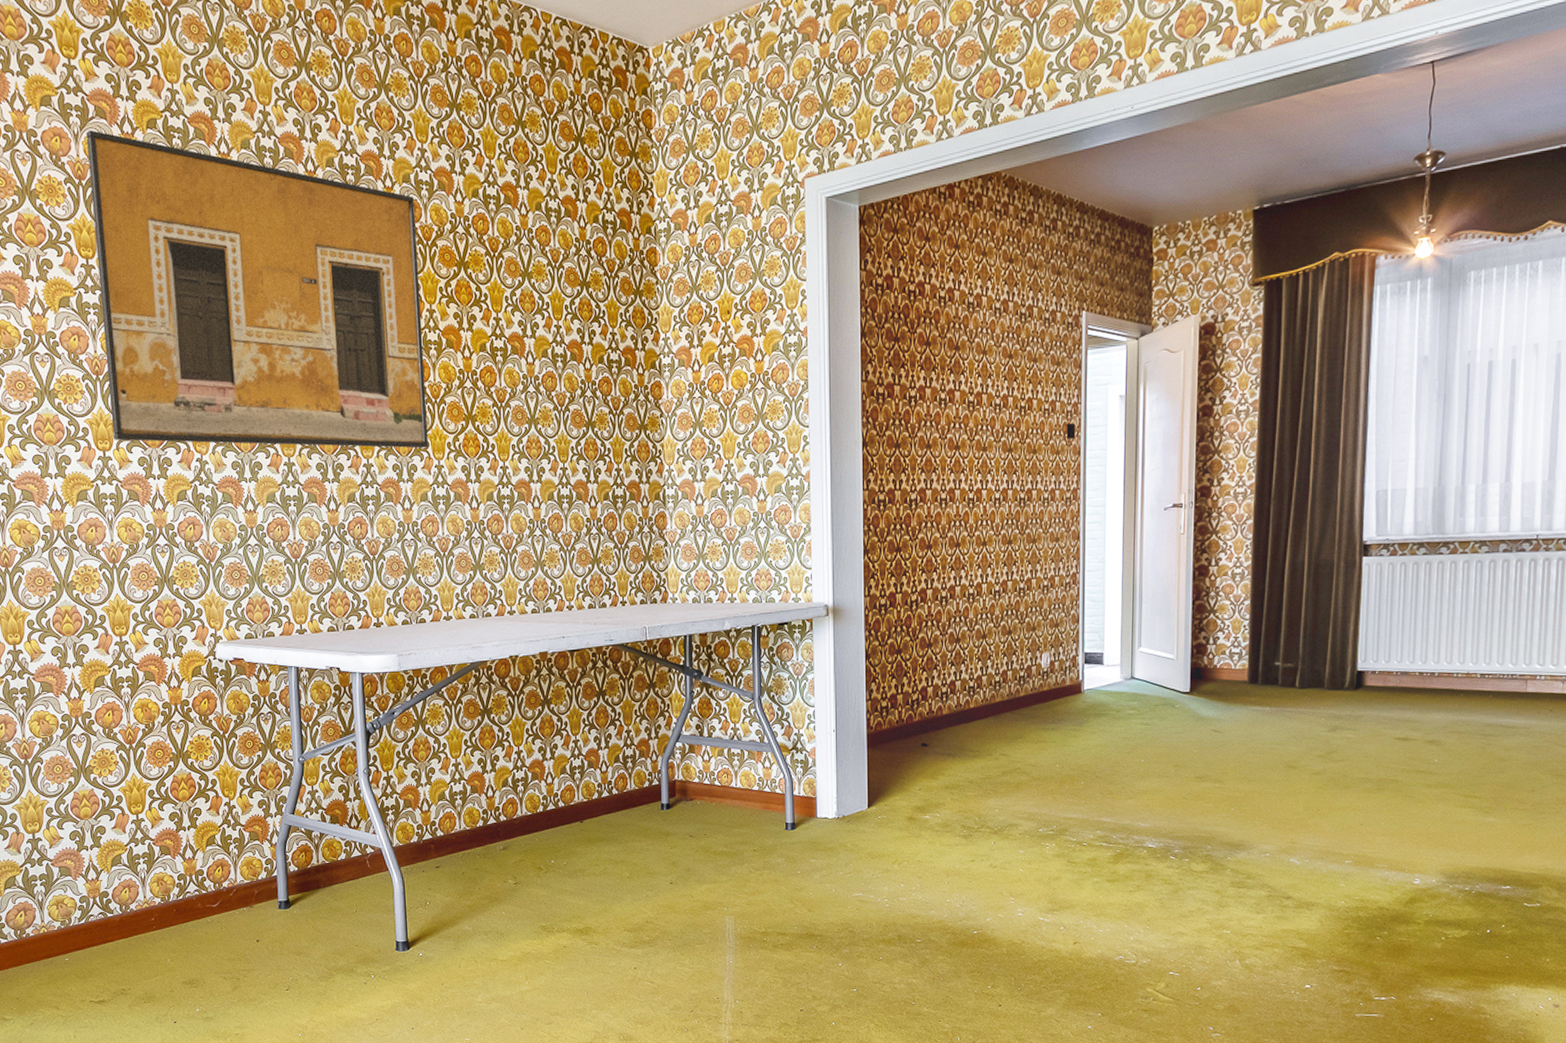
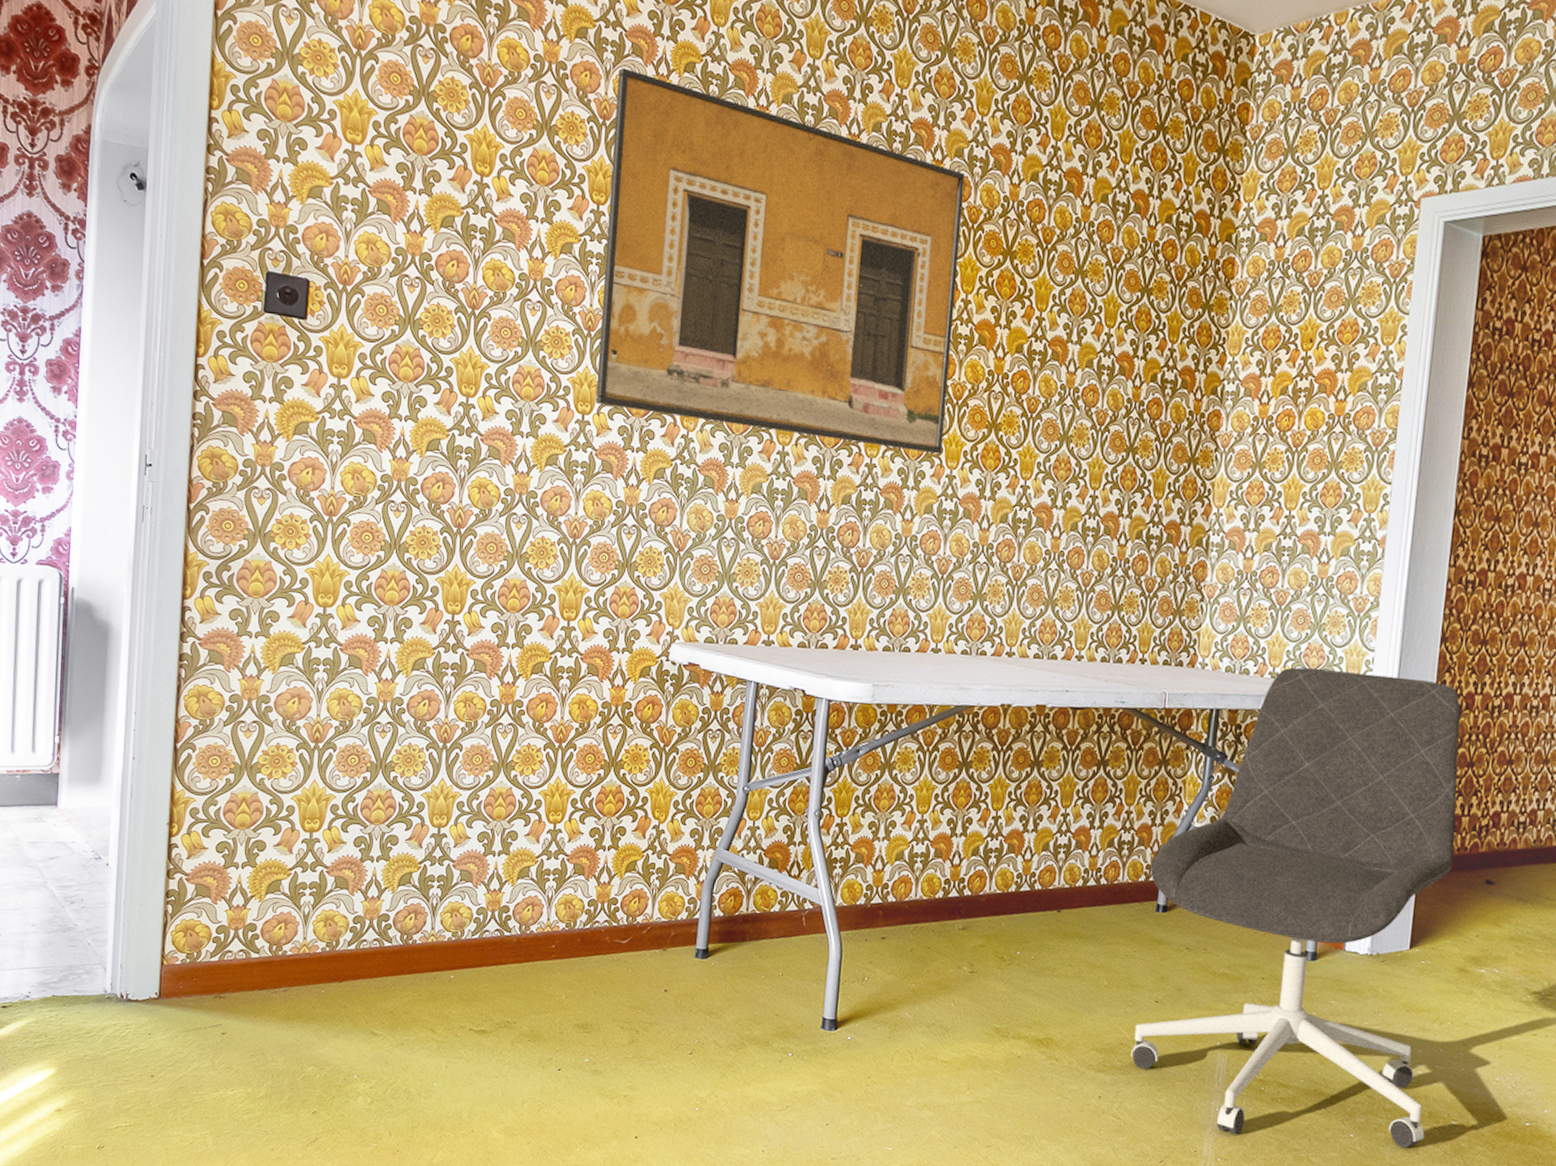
office chair: none [652,587,897,980] -> present [1131,667,1461,1148]

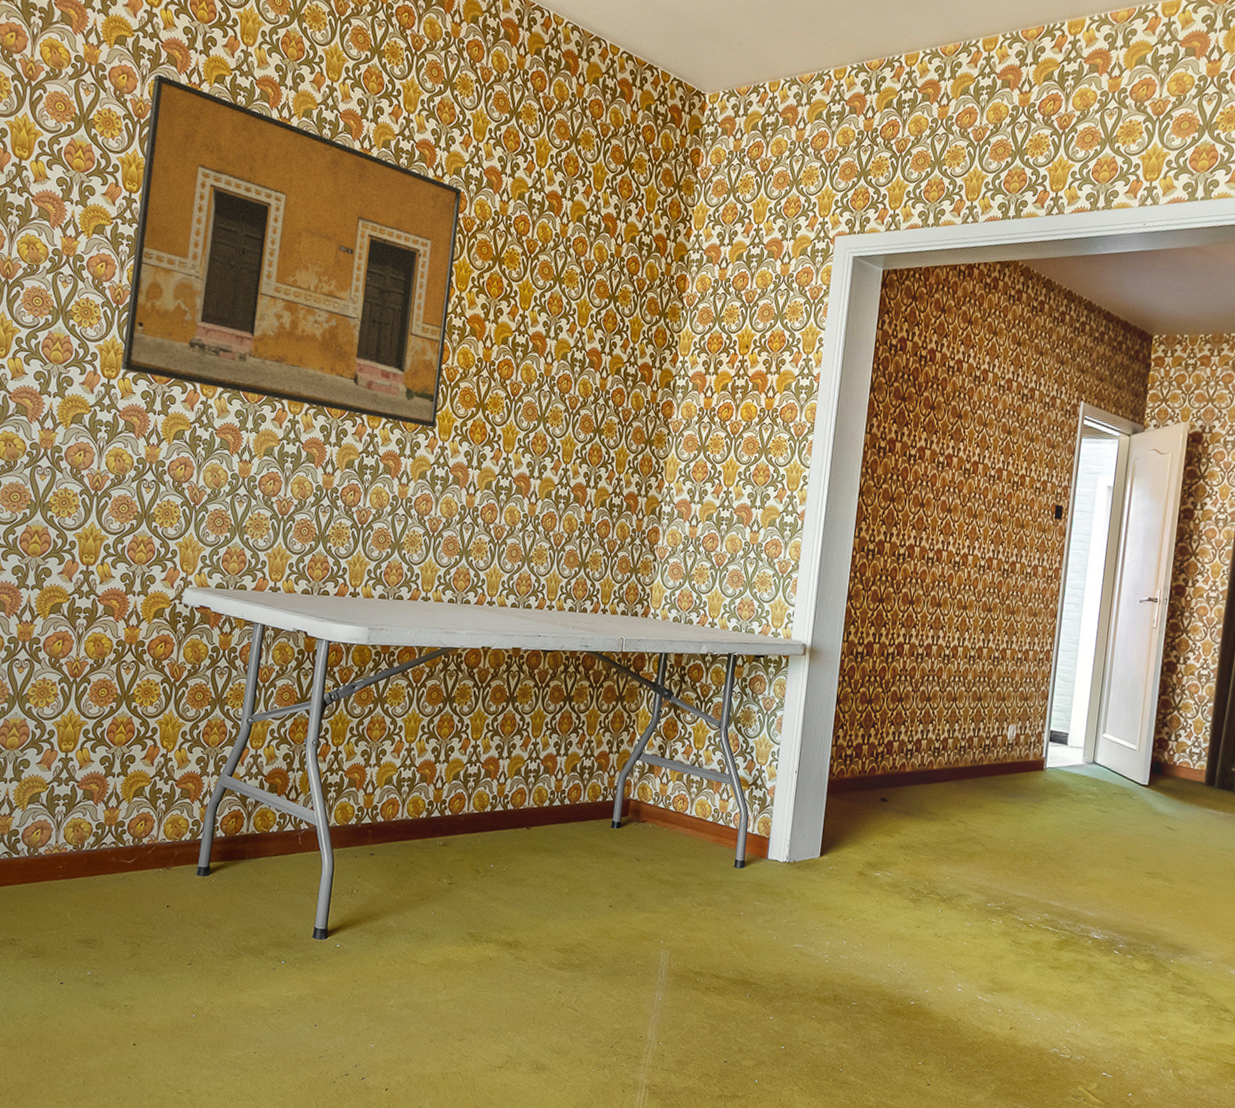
office chair: present [1131,667,1461,1148] -> none [587,618,863,1027]

